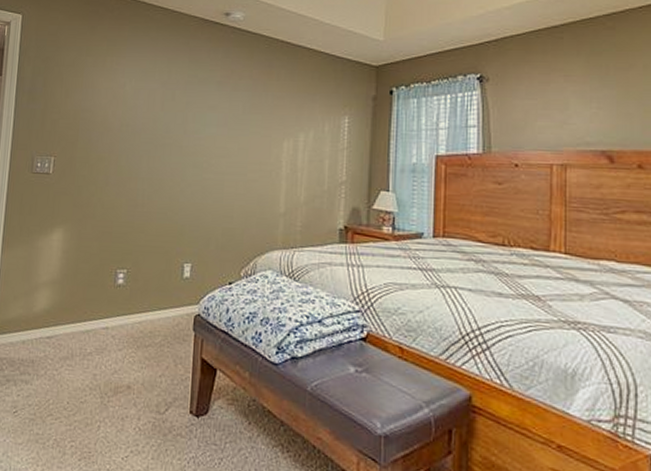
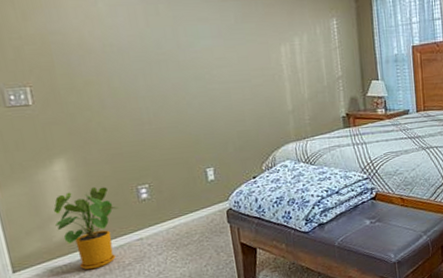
house plant: none [38,262,96,351] -> present [54,186,120,270]

